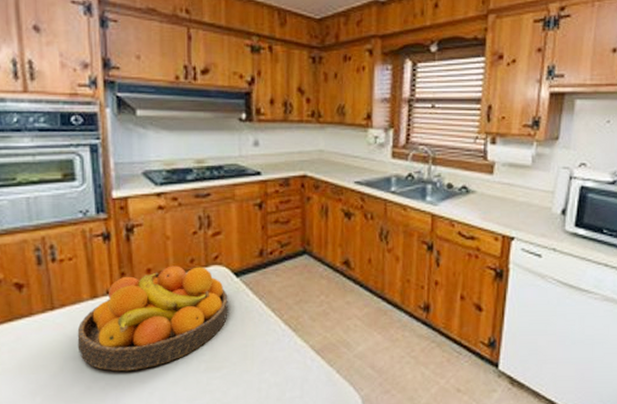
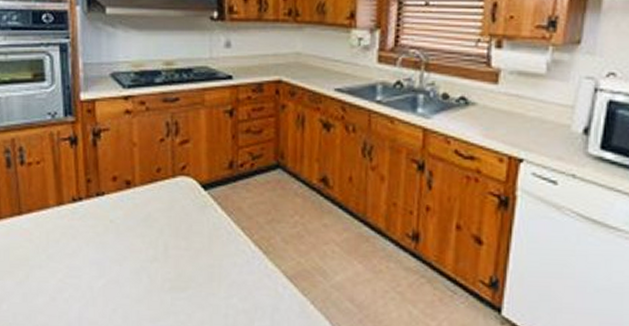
fruit bowl: present [77,266,228,372] -> none [43,174,195,285]

